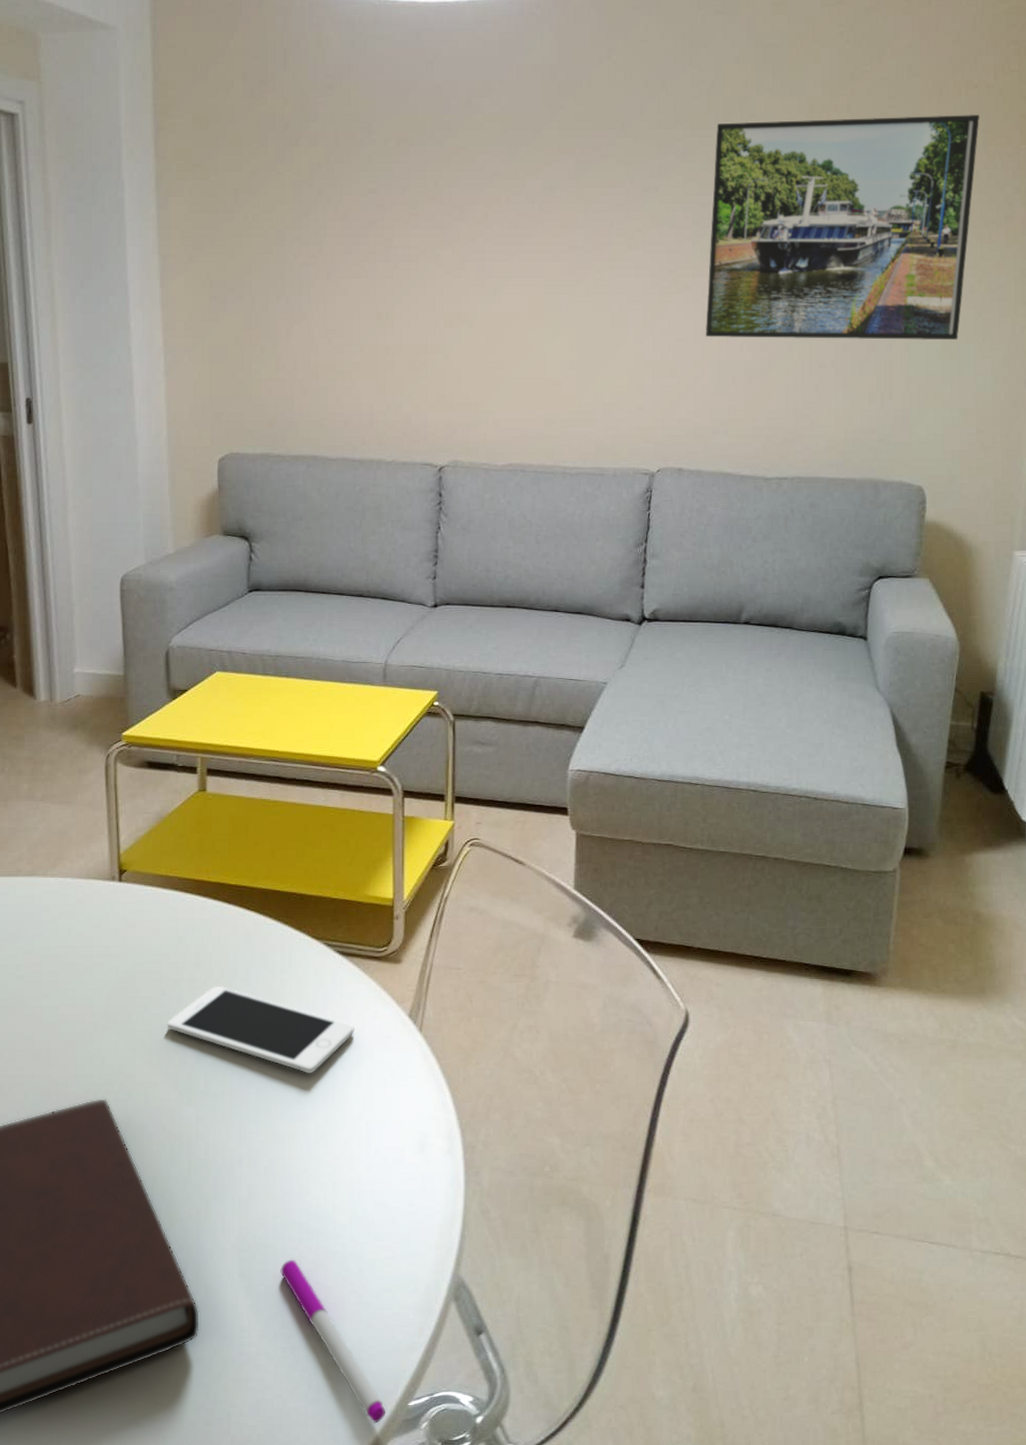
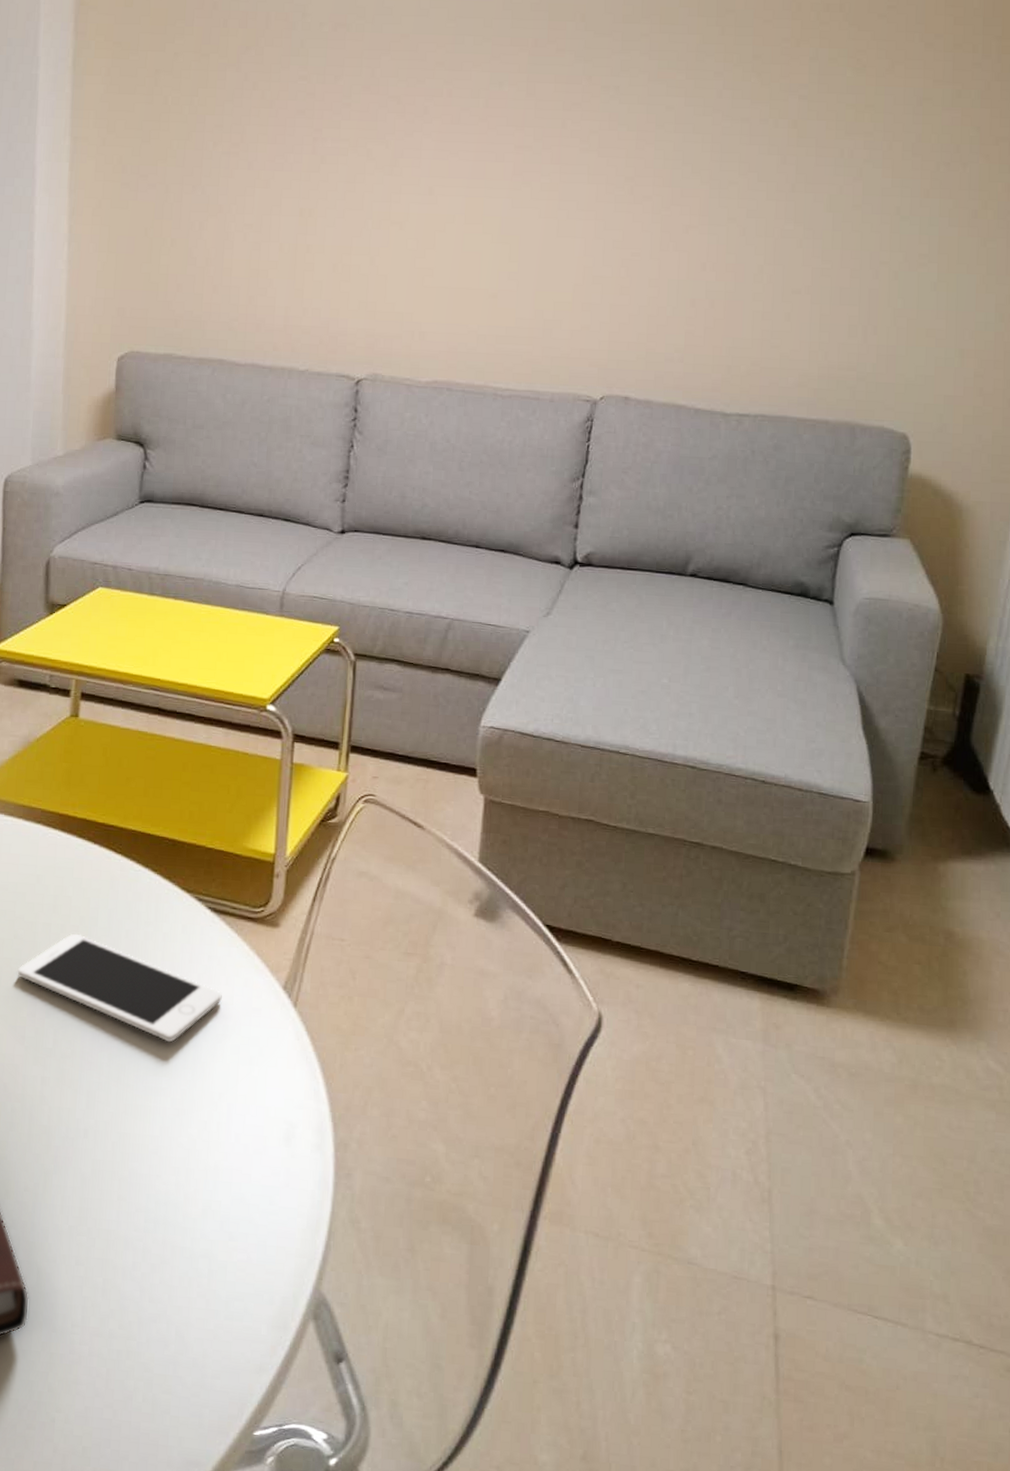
pen: present [280,1259,386,1424] -> none [121,1250,228,1452]
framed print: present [705,114,980,341] -> none [663,18,994,270]

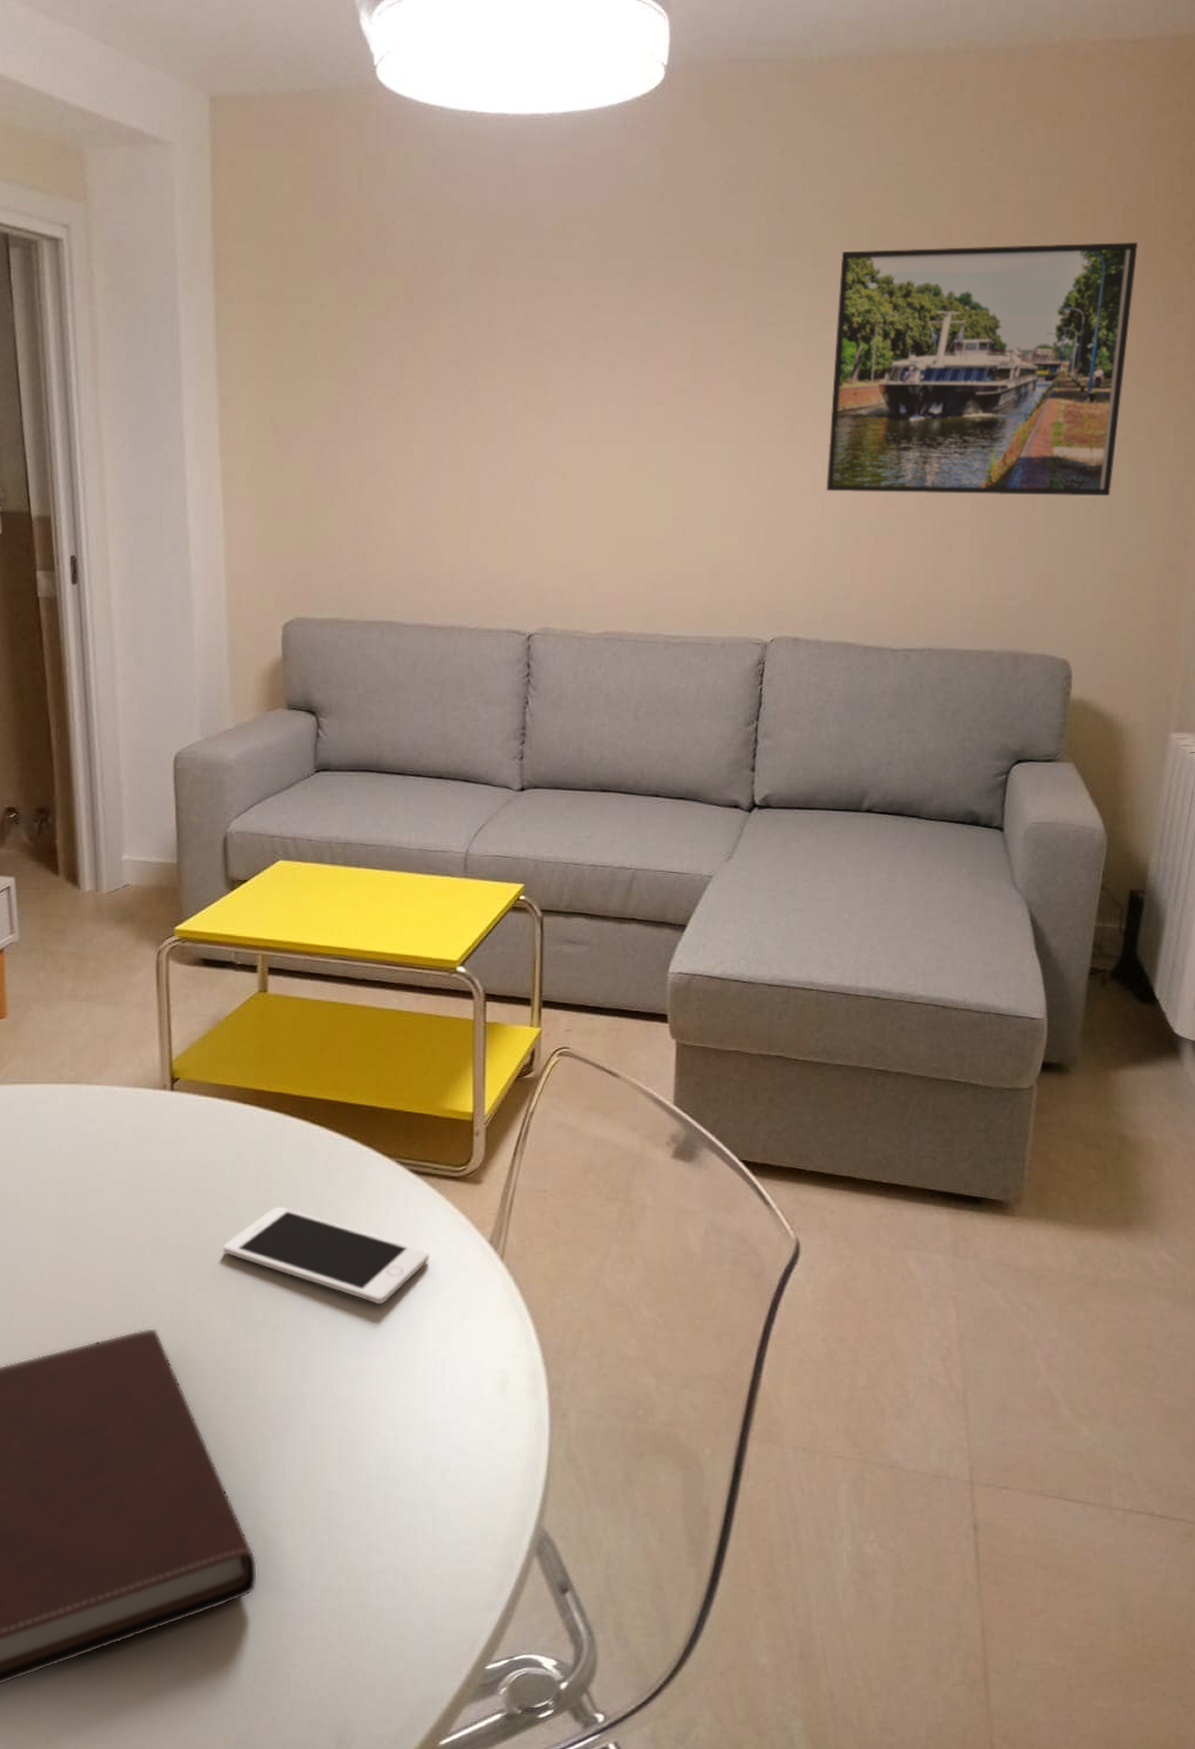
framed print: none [663,18,994,270] -> present [826,241,1138,497]

